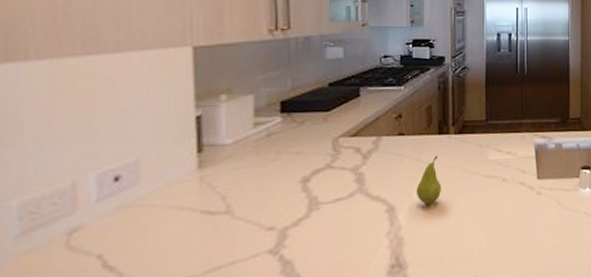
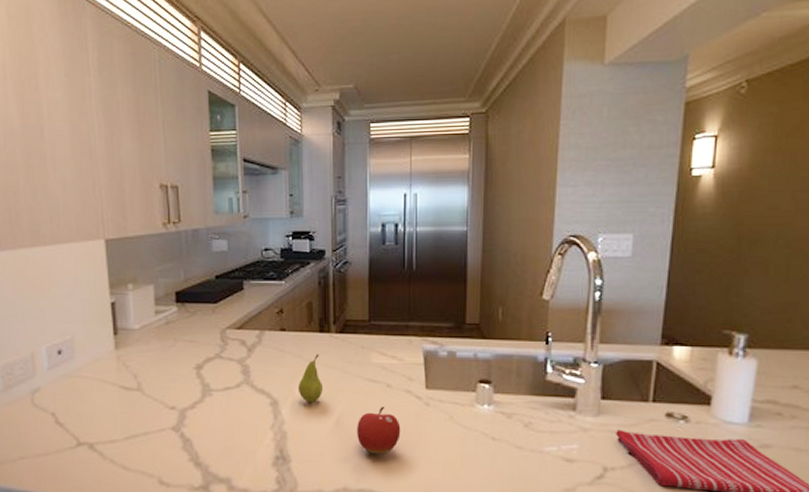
fruit: none [475,199,516,247] -> present [357,406,401,455]

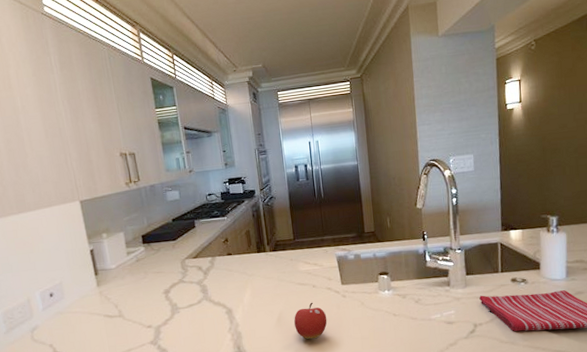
fruit: present [298,354,322,403] -> none [245,269,265,308]

